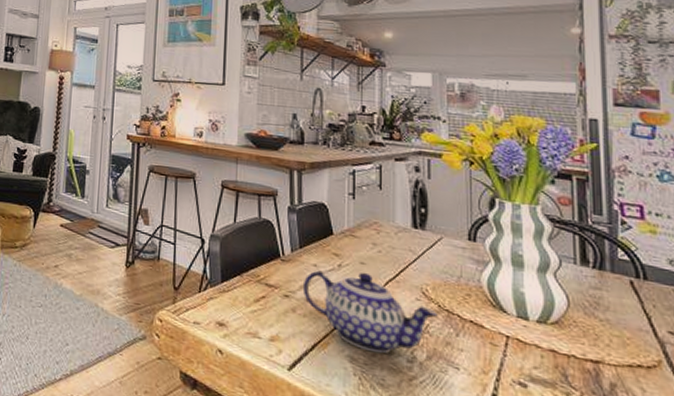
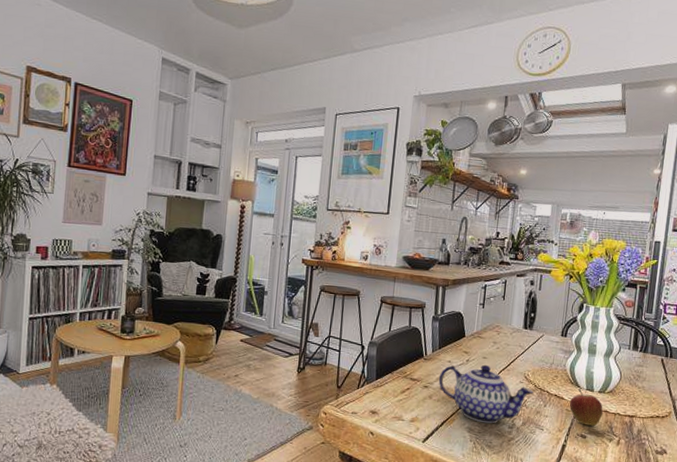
fruit: none [493,315,548,371] -> present [569,389,603,426]

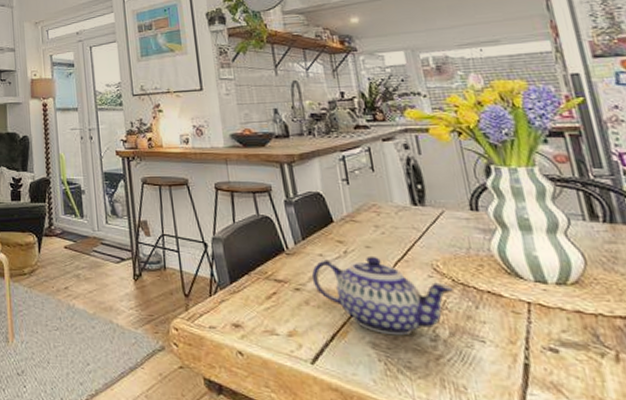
fruit: present [569,389,603,426] -> none [513,281,575,334]

